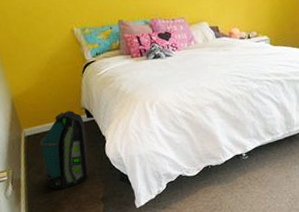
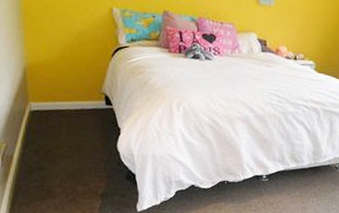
backpack: present [40,111,89,190] -> none [42,93,101,176]

